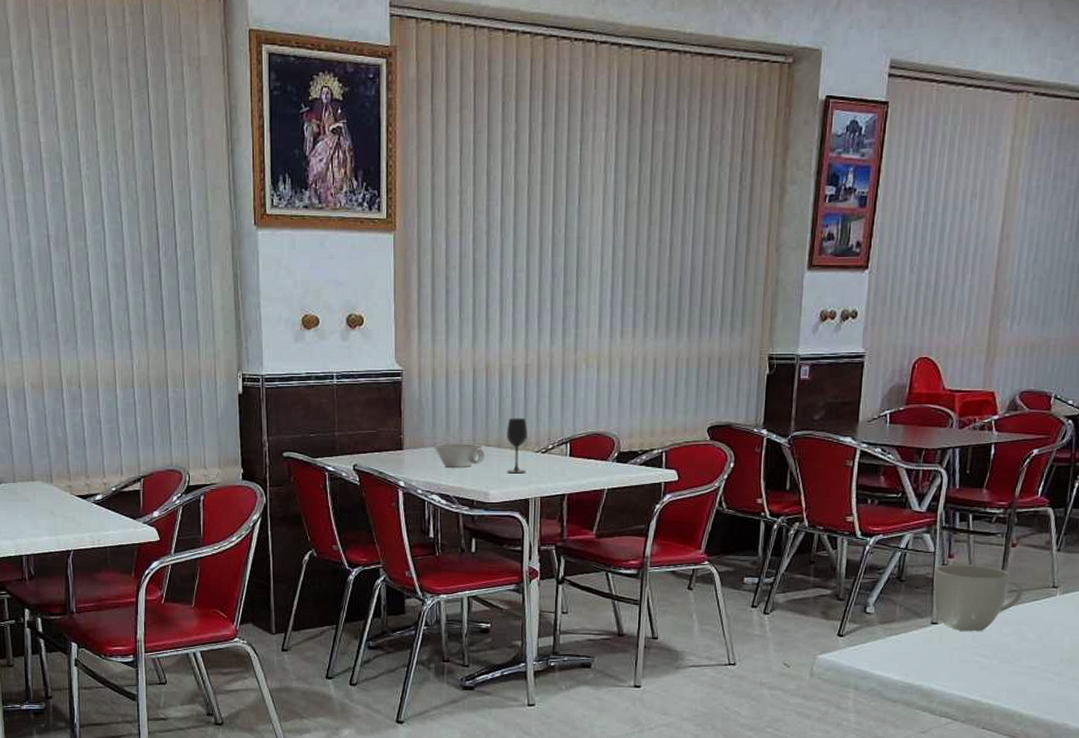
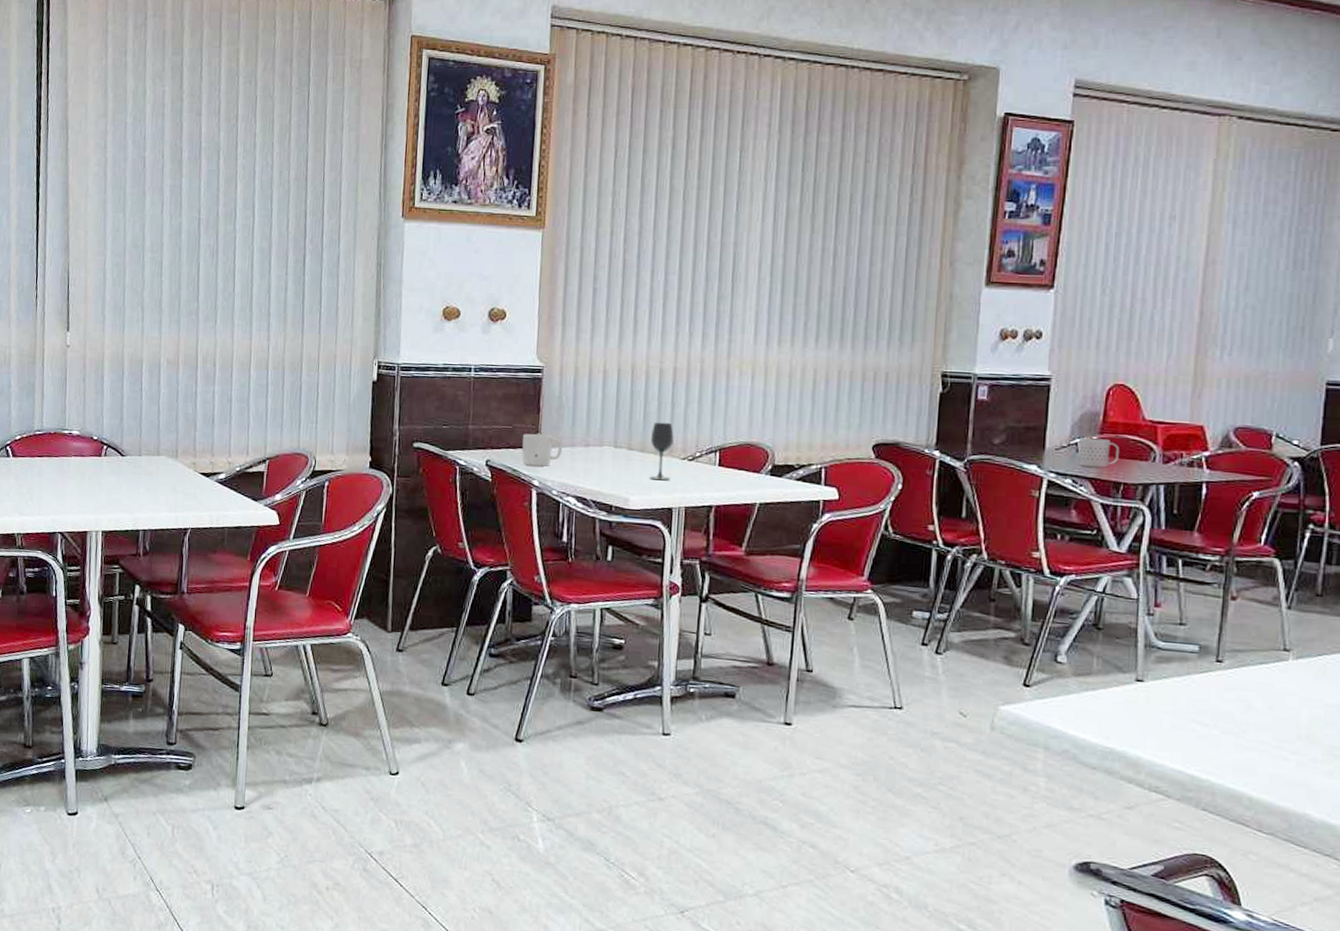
mug: none [386,436,425,467] -> present [522,433,563,466]
cup: present [433,443,485,469] -> none [572,444,627,472]
mug: none [886,409,922,436] -> present [1078,438,1119,468]
cup: present [933,564,1024,632] -> none [1137,614,1248,695]

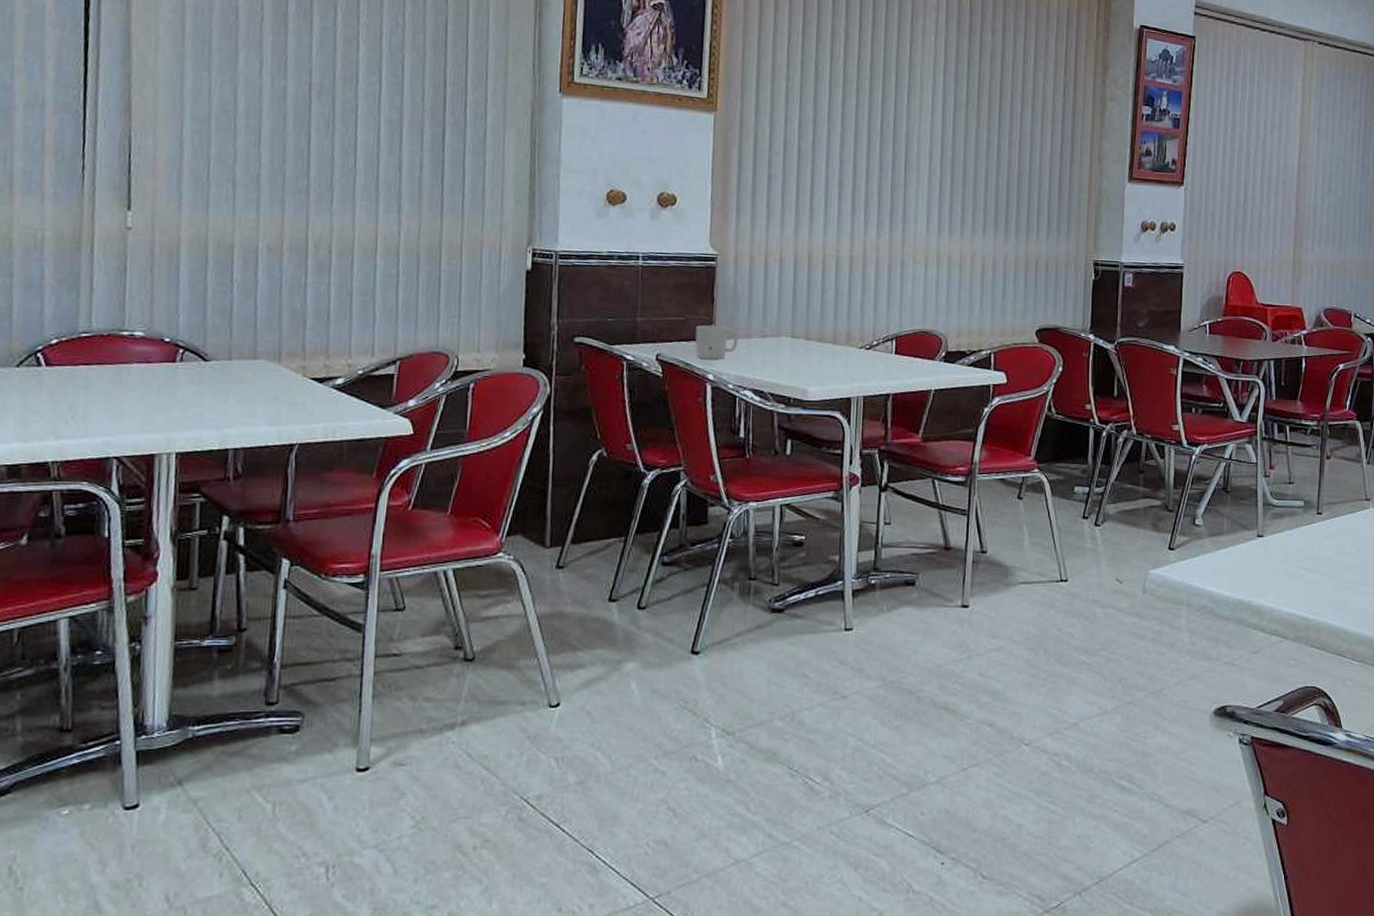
wine glass: present [650,422,674,481] -> none [828,311,851,371]
mug: present [1078,438,1119,468] -> none [1207,320,1239,346]

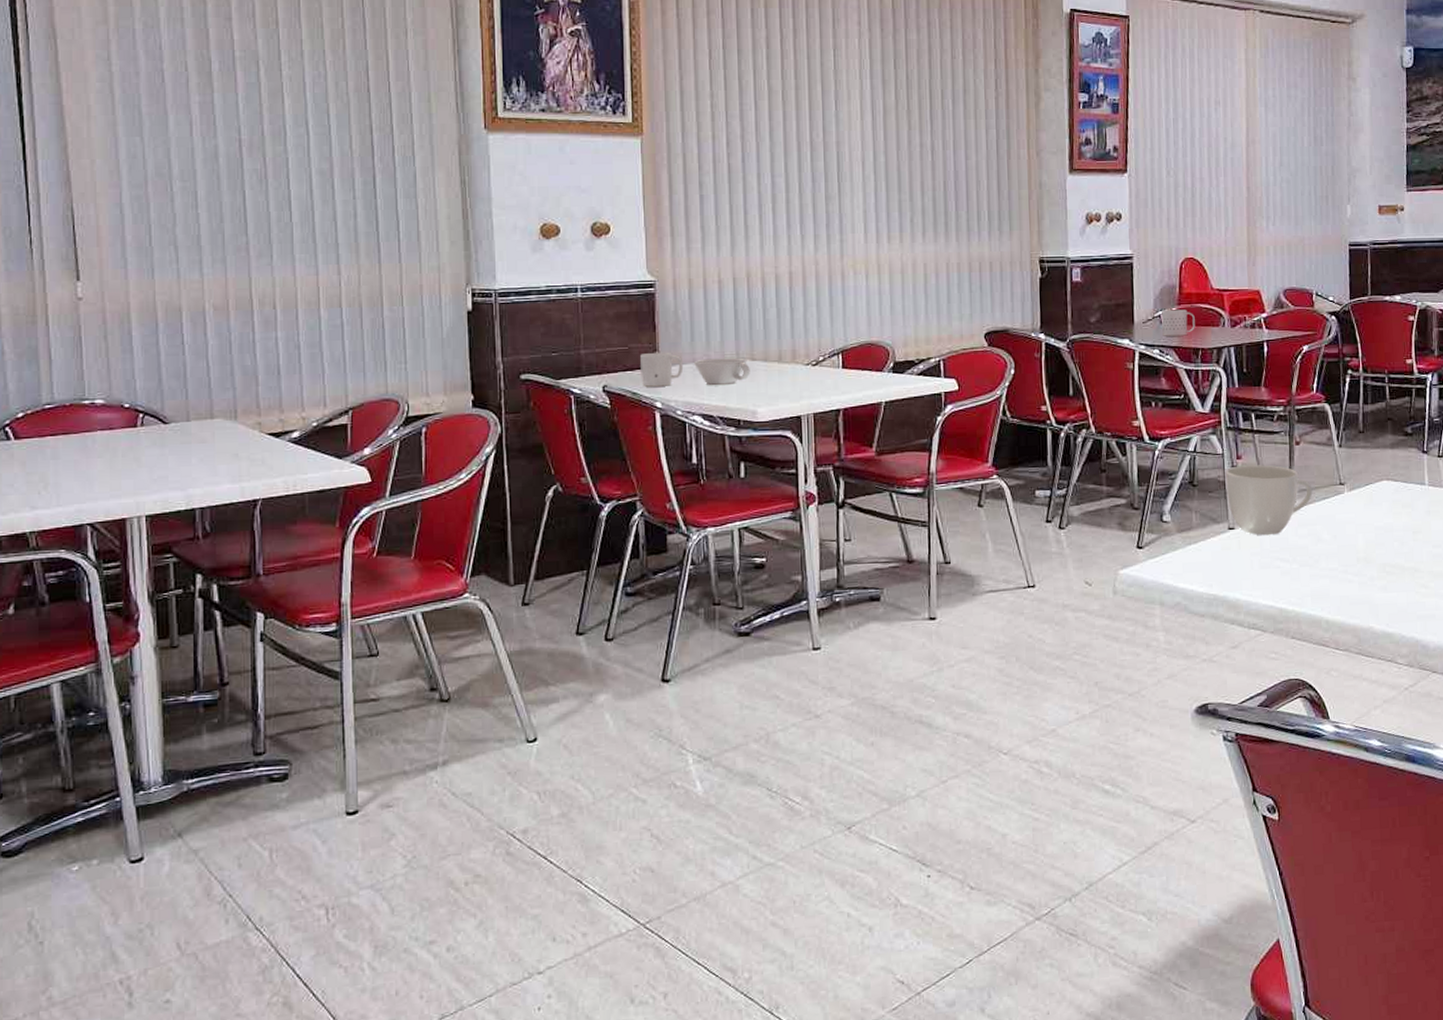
cup: none [748,335,804,363] -> present [693,357,750,386]
mug: none [1207,320,1239,346] -> present [1162,309,1195,336]
cup: none [1257,475,1340,545] -> present [1225,465,1313,536]

